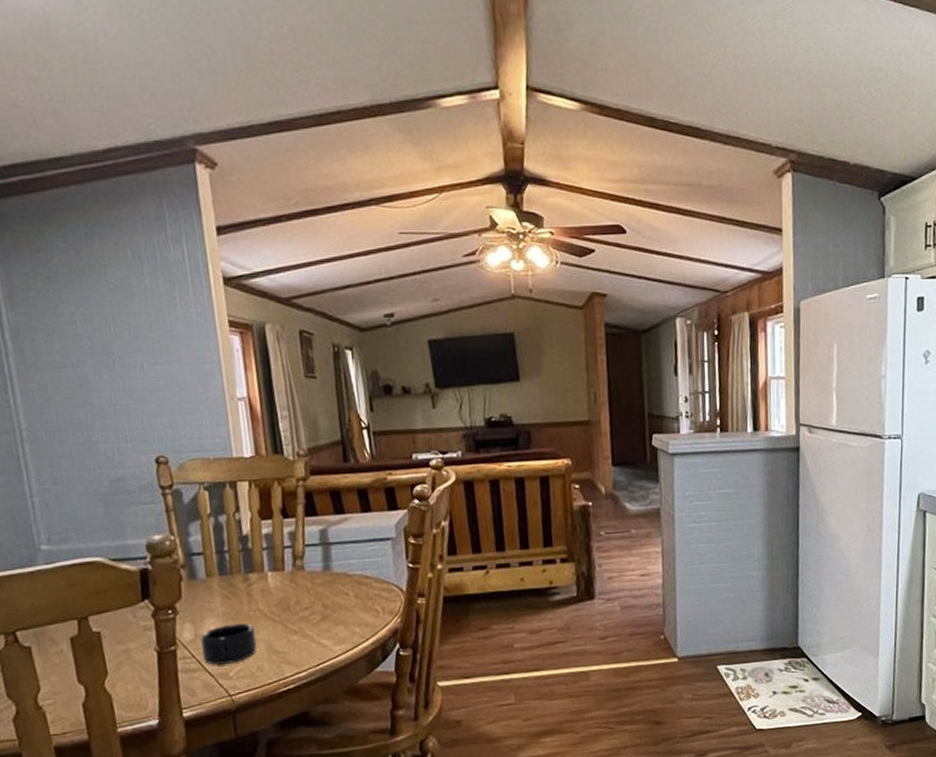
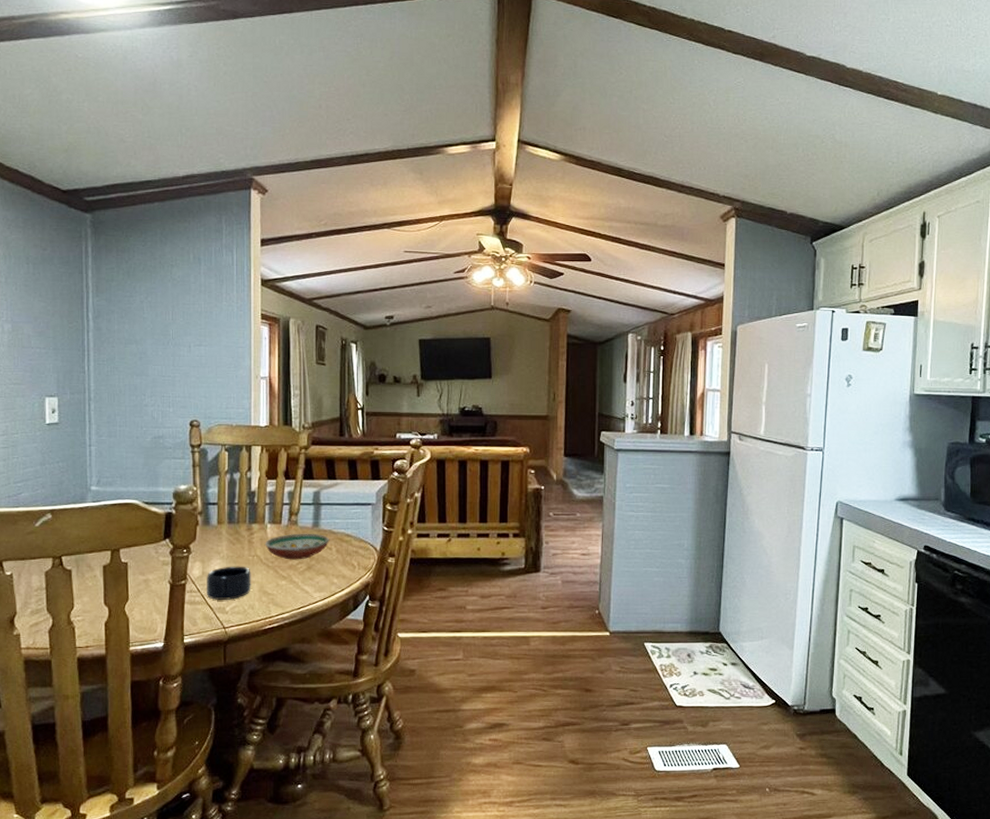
decorative bowl: none [267,578,346,611] -> present [265,533,330,560]

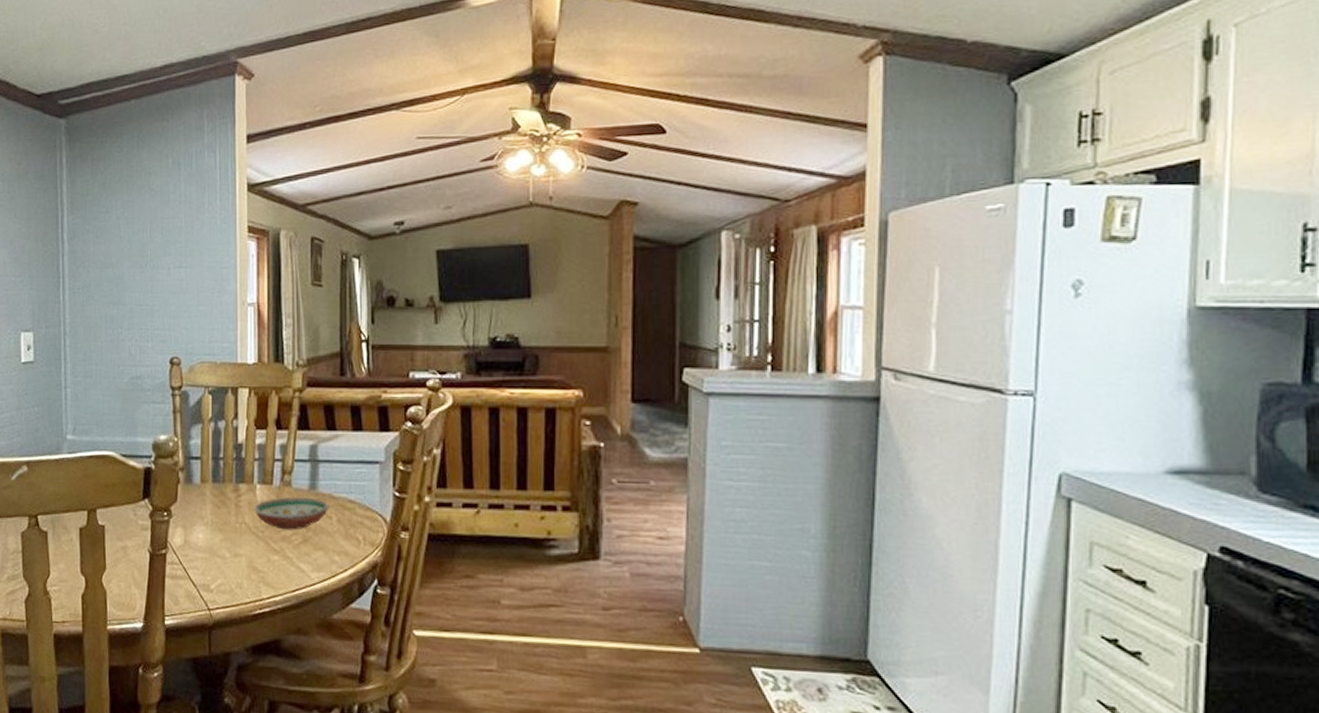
mug: present [207,566,251,600] -> none [189,534,239,576]

